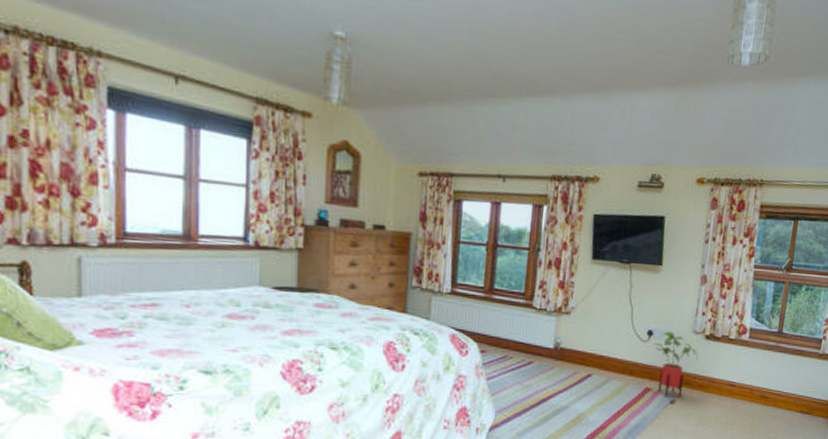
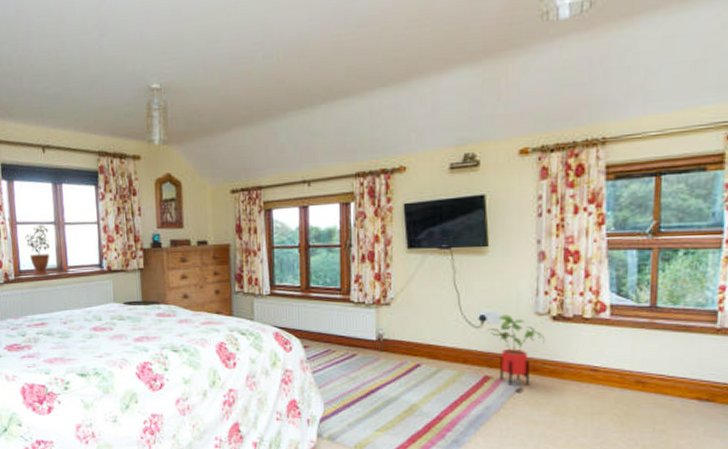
potted plant: none [137,175,174,244] -> present [25,224,50,277]

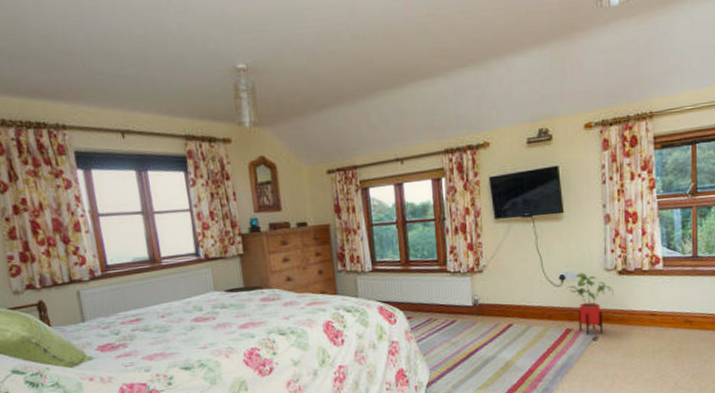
potted plant: present [25,224,50,277] -> none [109,214,141,271]

